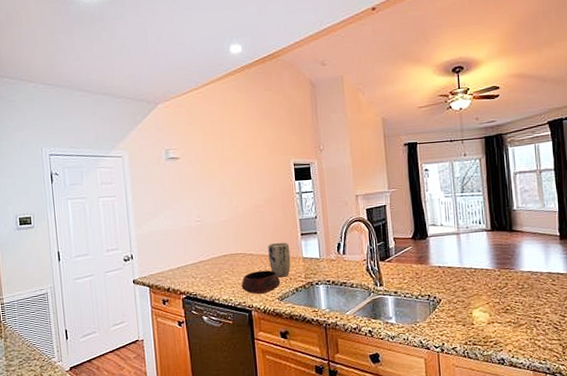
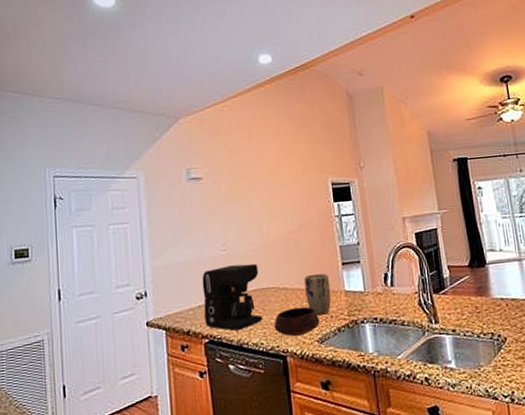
coffee maker: none [180,233,232,289] -> present [202,263,263,331]

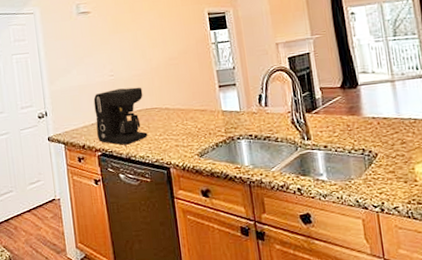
bowl: present [274,307,320,337] -> none [158,125,199,151]
plant pot: present [304,273,331,316] -> none [184,95,210,133]

